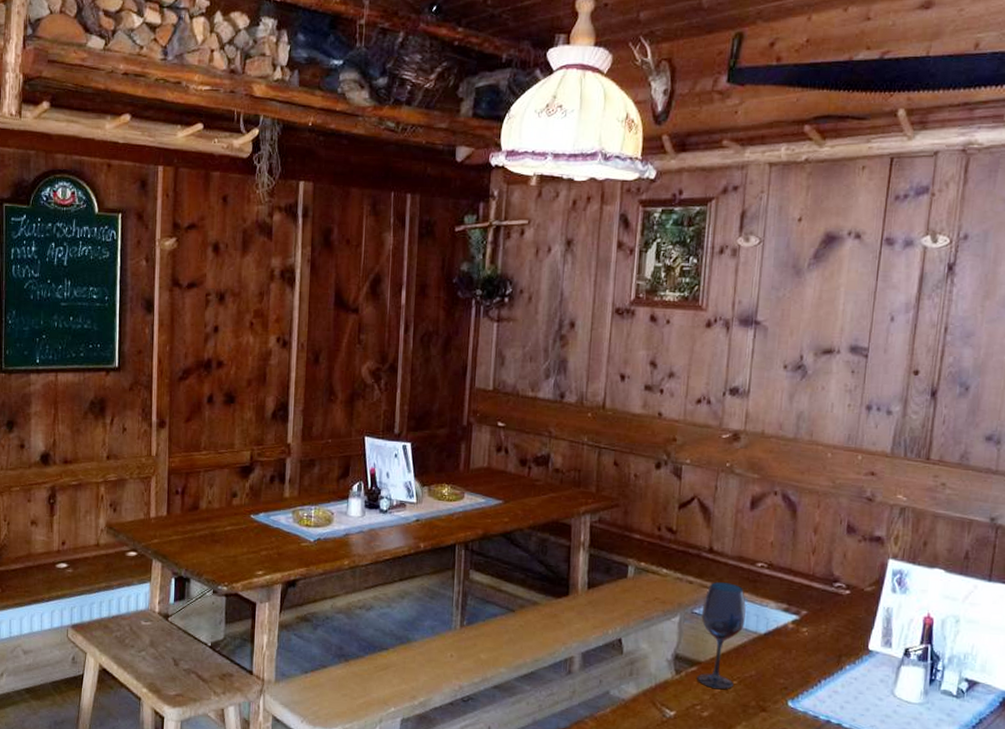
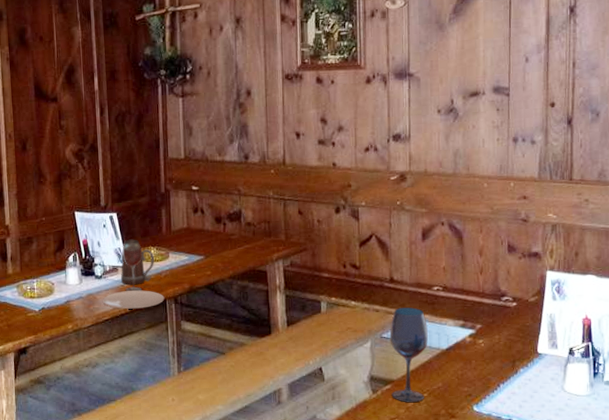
plate: none [386,529,454,552] -> present [103,290,165,309]
beer mug: none [407,485,448,525] -> present [120,249,155,285]
wineglass: none [411,473,435,532] -> present [122,239,143,292]

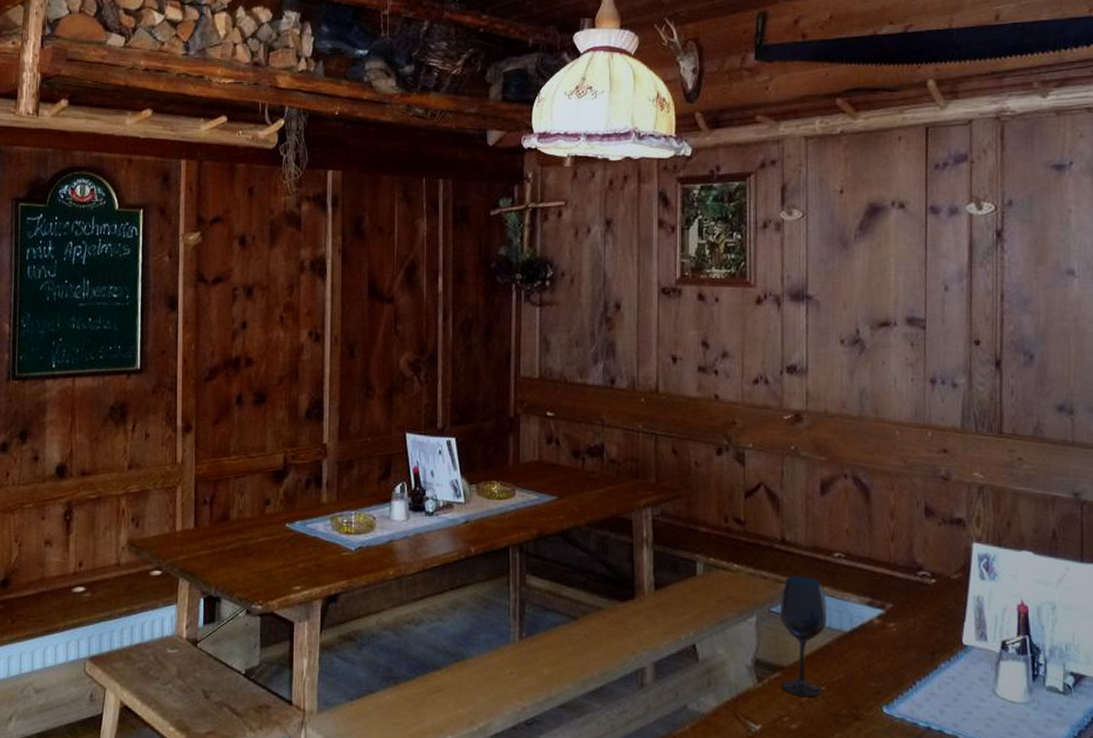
plate: present [103,290,165,309] -> none [433,533,507,556]
beer mug: present [120,249,155,285] -> none [455,483,498,527]
wineglass: present [122,239,143,292] -> none [459,470,484,535]

